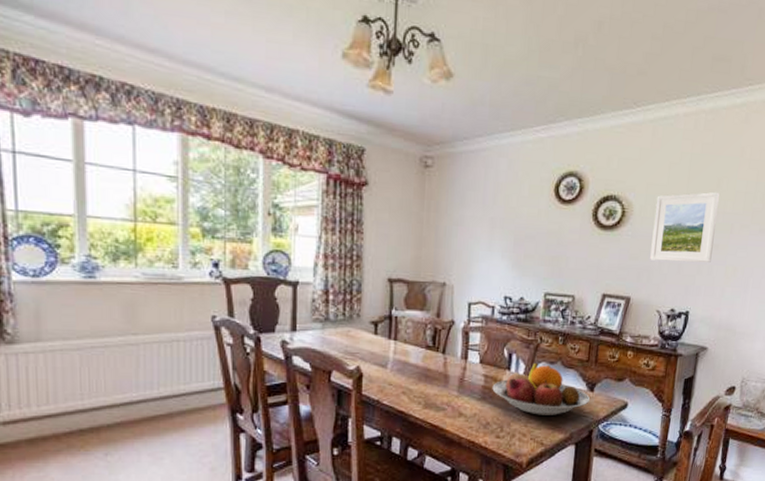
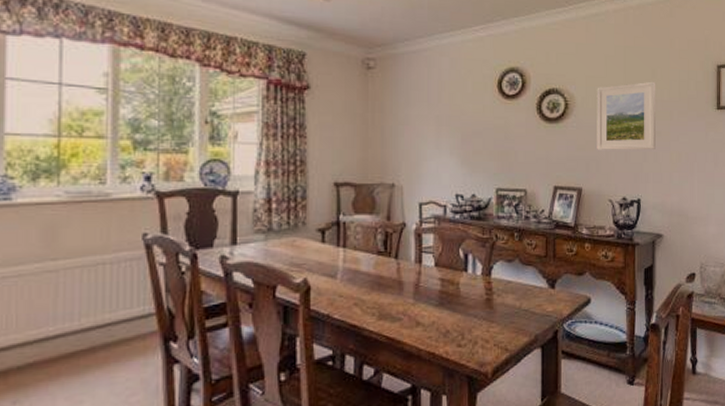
fruit bowl: present [492,362,590,415] -> none [450,261,551,319]

